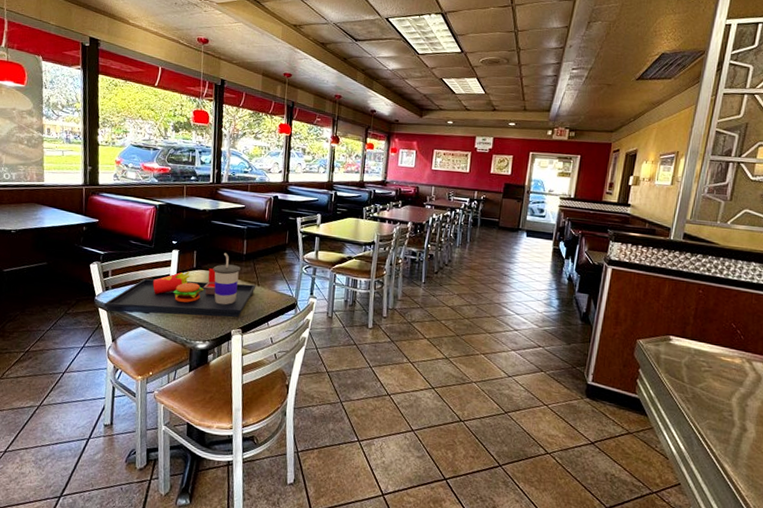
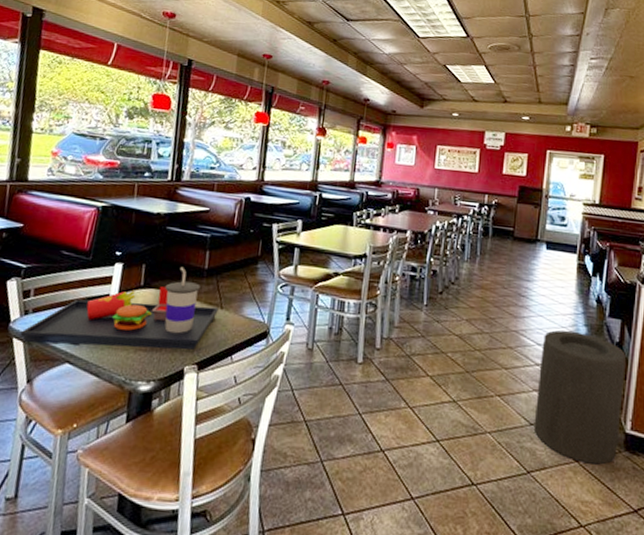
trash can: none [511,302,591,408] -> present [533,330,626,465]

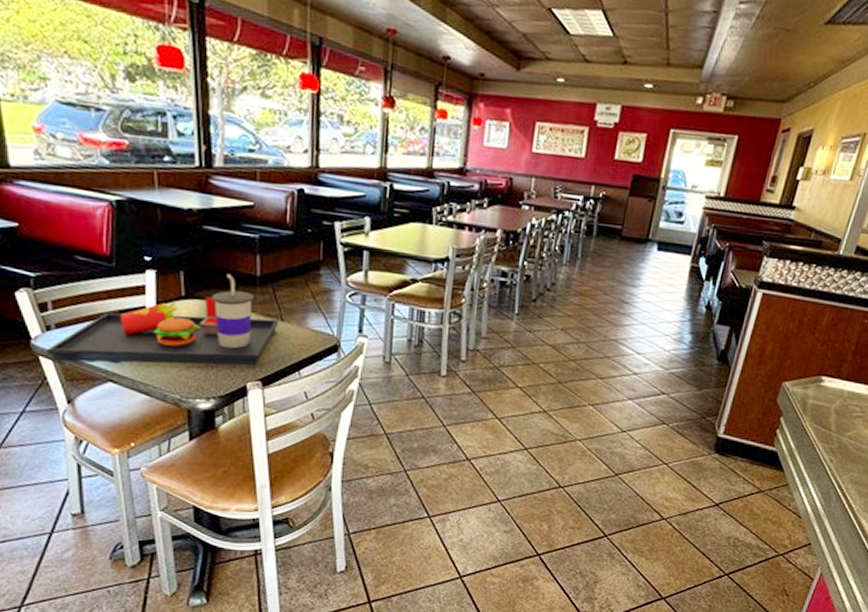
trash can: present [533,330,626,465] -> none [625,338,729,466]

